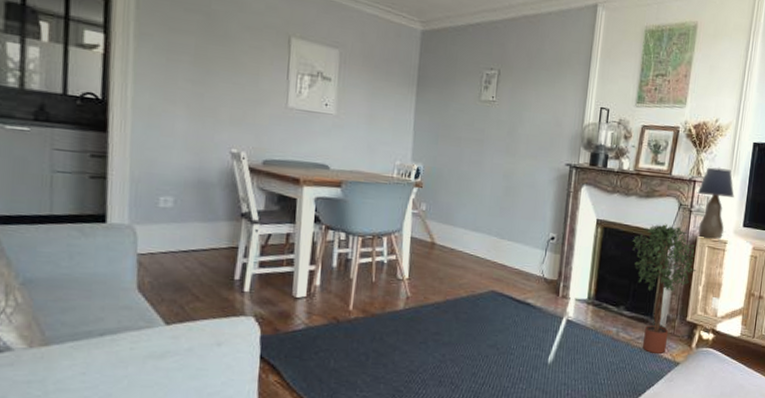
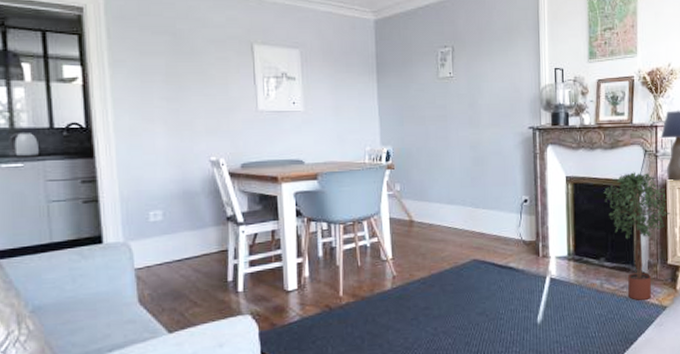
kettle: none [17,94,49,123] -> present [9,131,39,157]

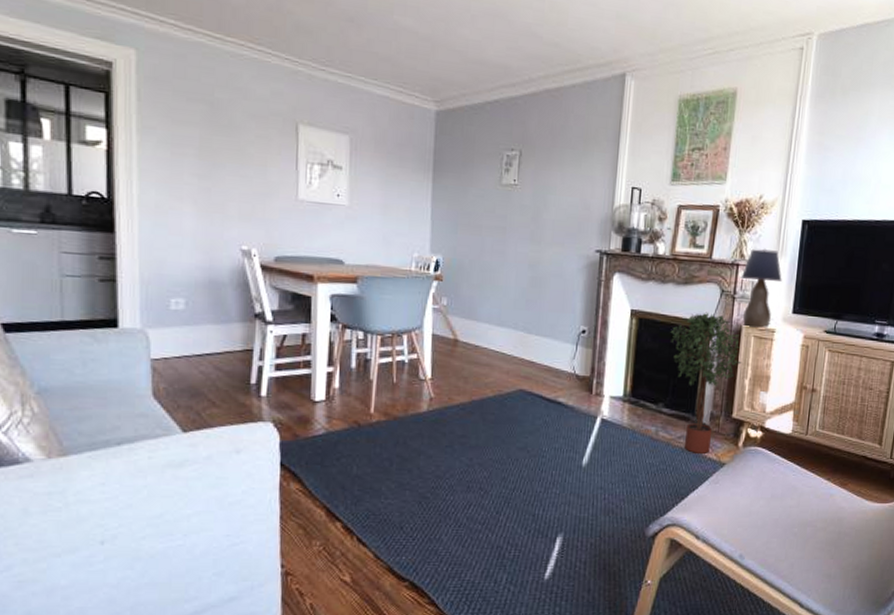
kettle: present [9,131,39,157] -> none [22,195,54,225]

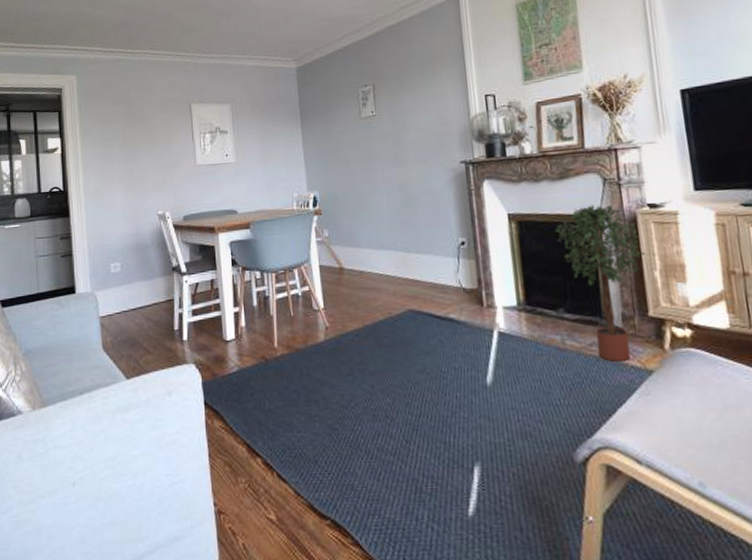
kettle: none [22,195,54,225] -> present [10,197,30,219]
table lamp: present [740,248,782,328] -> none [622,127,672,213]

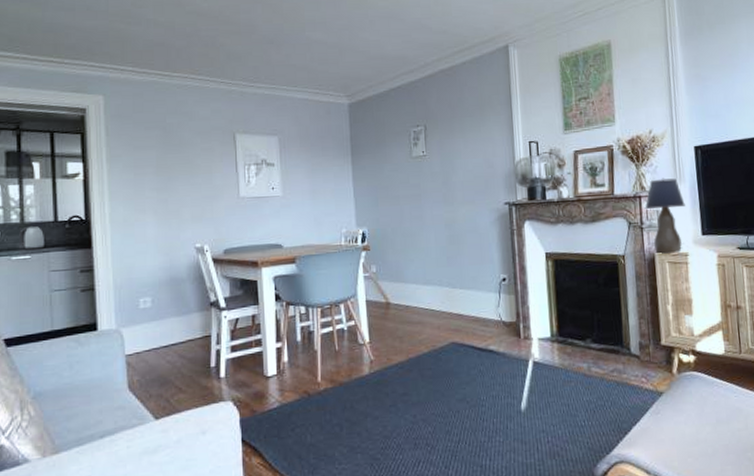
potted tree: present [555,204,645,361] -> none [586,245,660,385]
table lamp: none [622,127,672,213] -> present [645,178,686,254]

